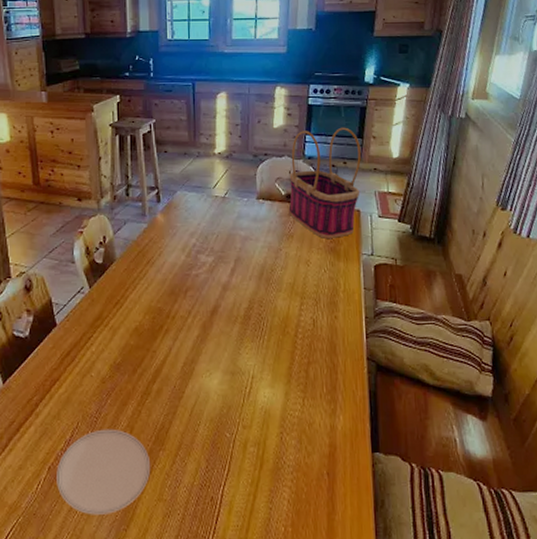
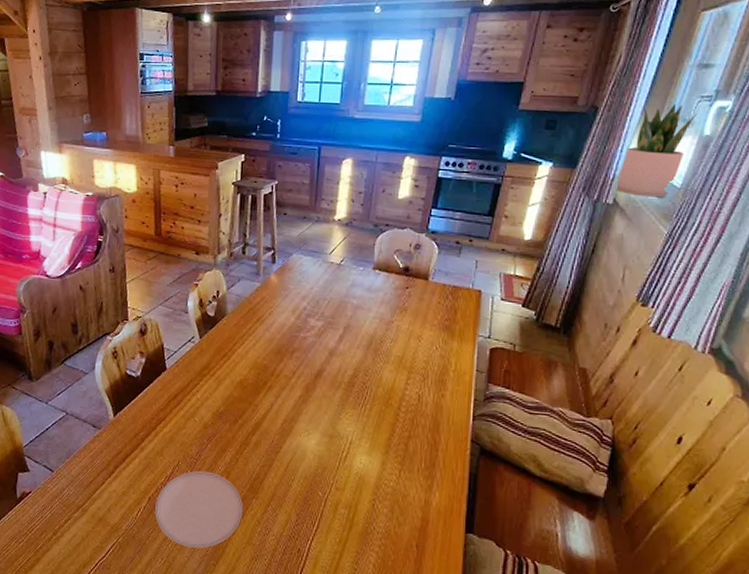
basket: present [288,127,362,238] -> none [405,203,491,317]
planter: none [466,24,525,109] -> present [616,104,698,198]

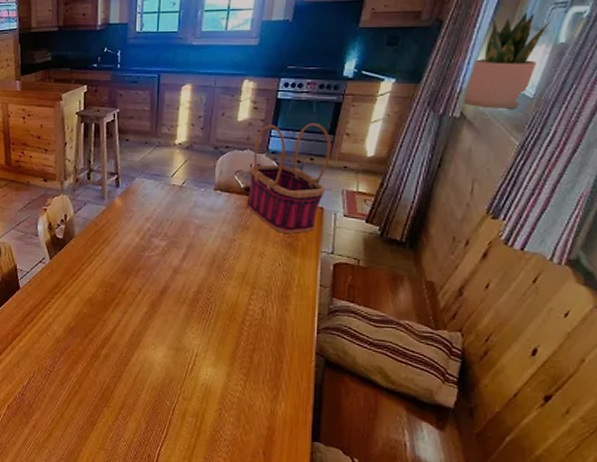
plate: present [155,470,244,549] -> none [14,381,96,453]
basket: none [405,203,491,317] -> present [246,123,332,234]

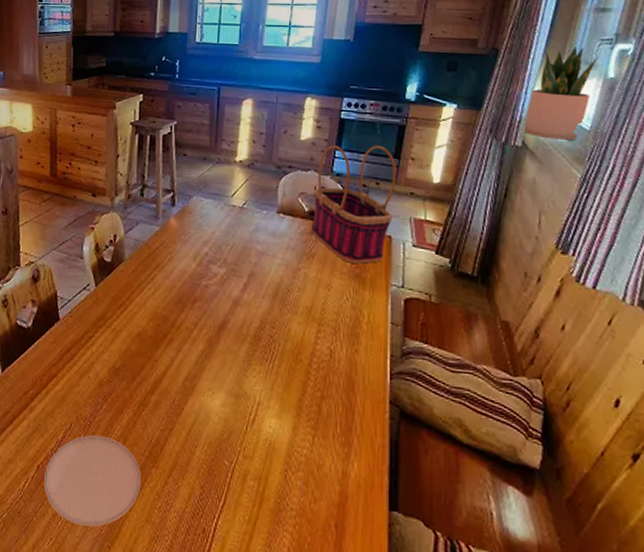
plate: none [14,381,96,453] -> present [44,434,142,527]

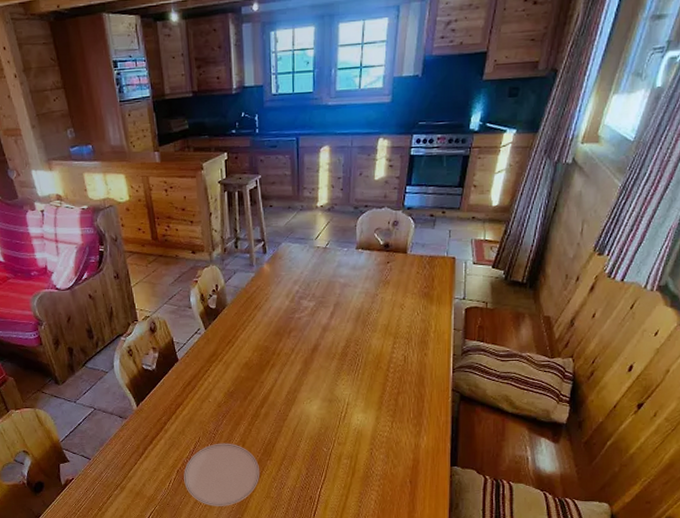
basket: present [311,145,397,264] -> none [386,177,461,284]
planter: present [523,47,600,141] -> none [575,59,650,154]

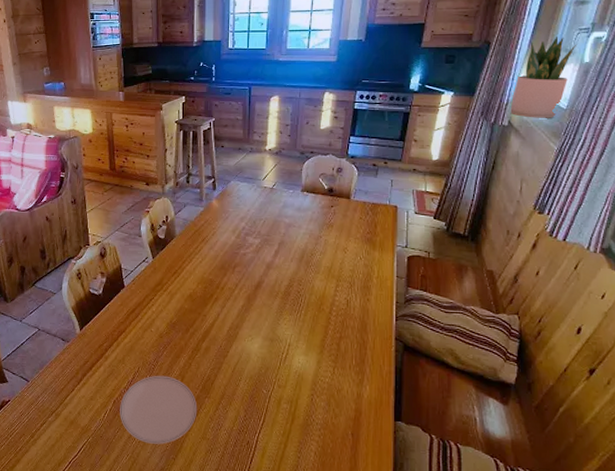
planter: none [575,59,650,154] -> present [510,37,578,118]

